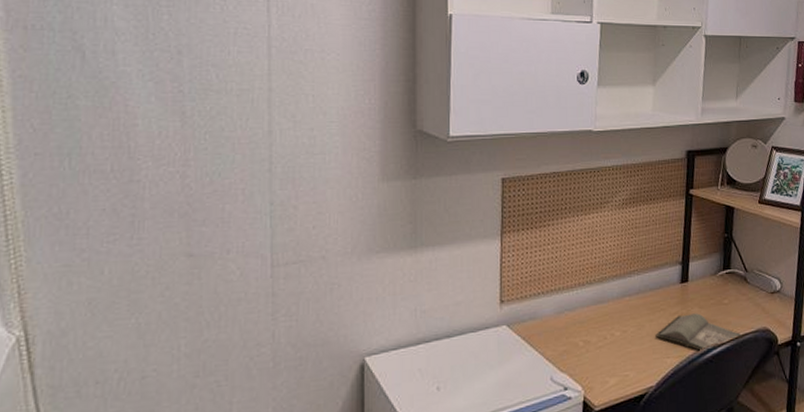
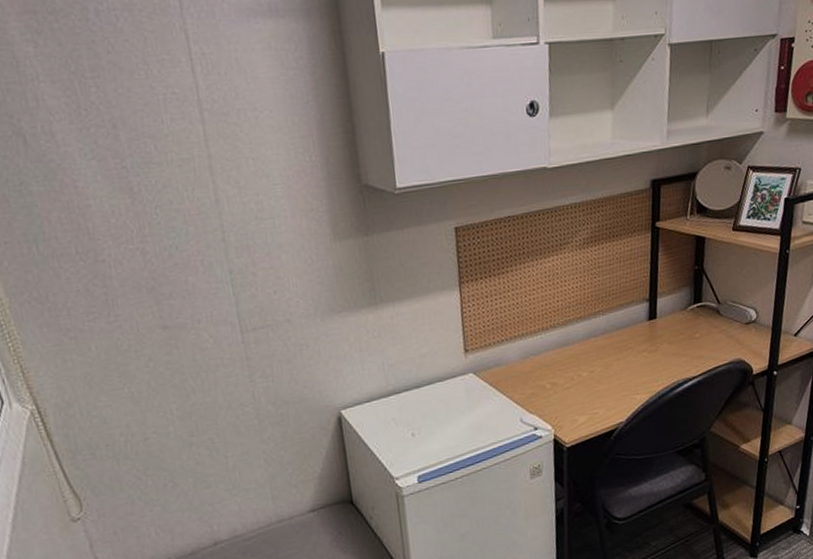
hardback book: present [654,313,742,352] -> none [622,349,715,387]

